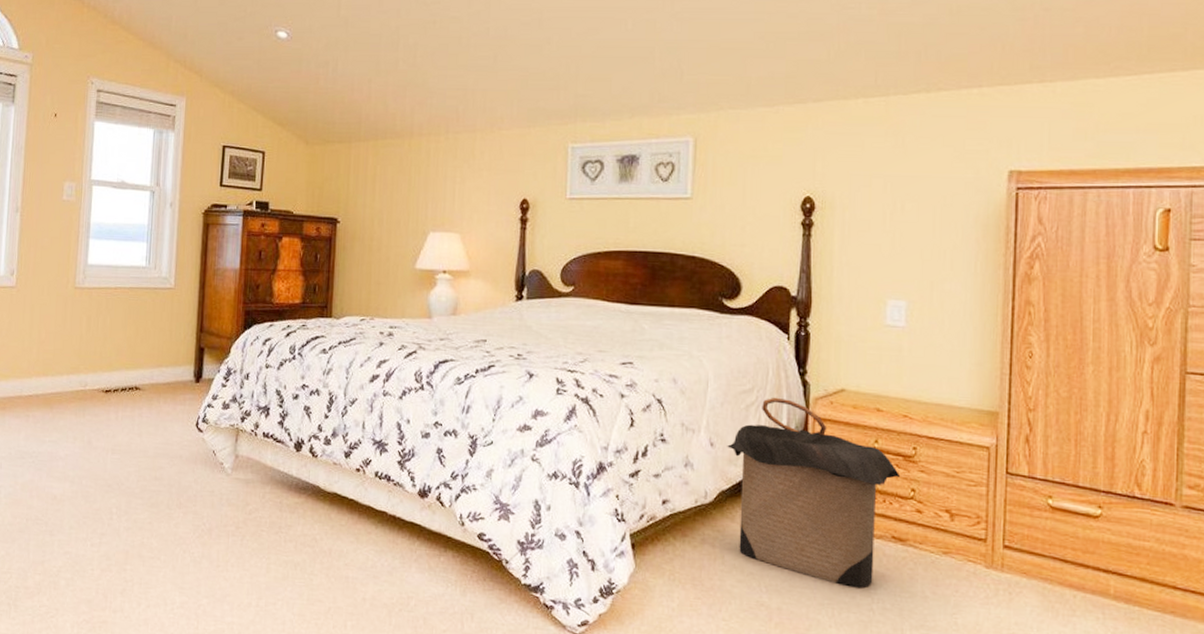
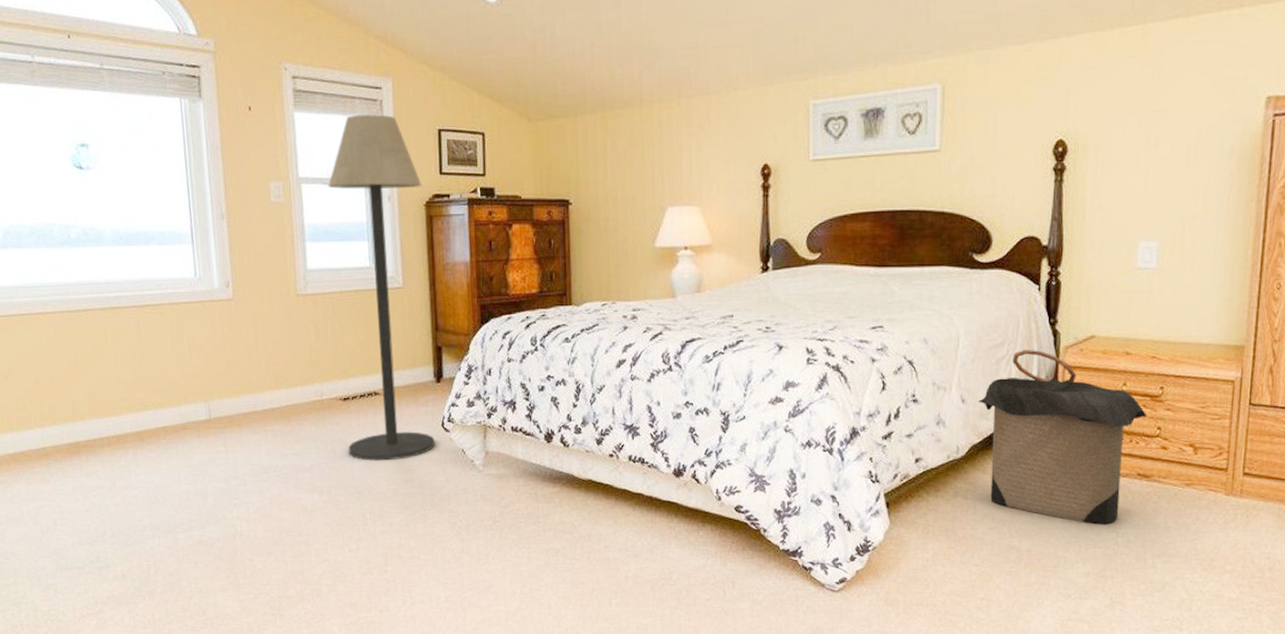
floor lamp: none [104,128,203,456] -> present [328,114,435,461]

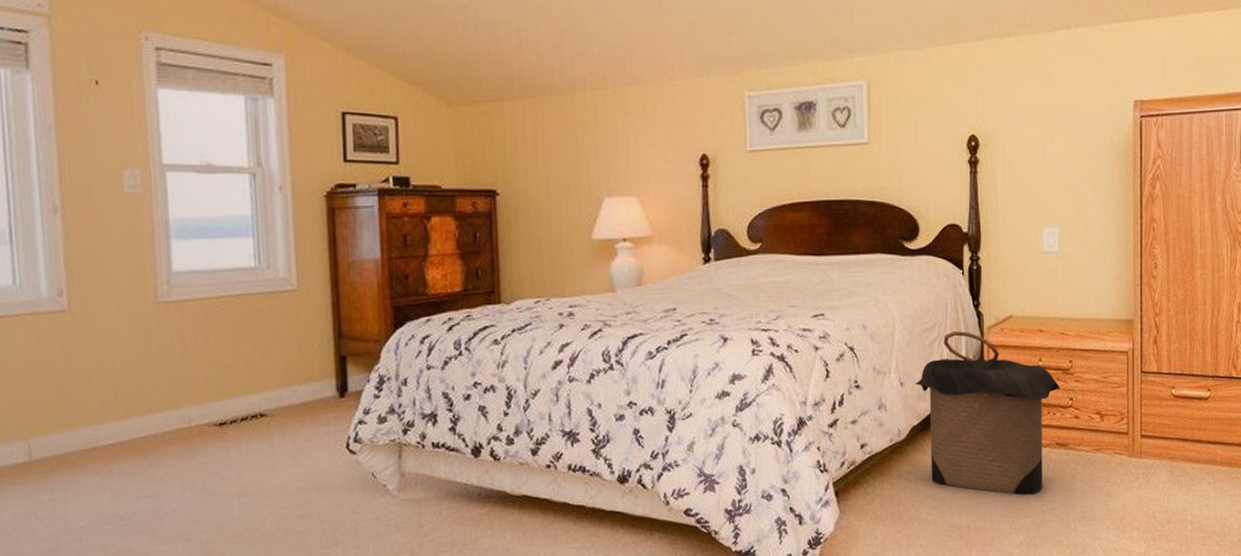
floor lamp: present [328,114,435,461] -> none [201,94,338,496]

